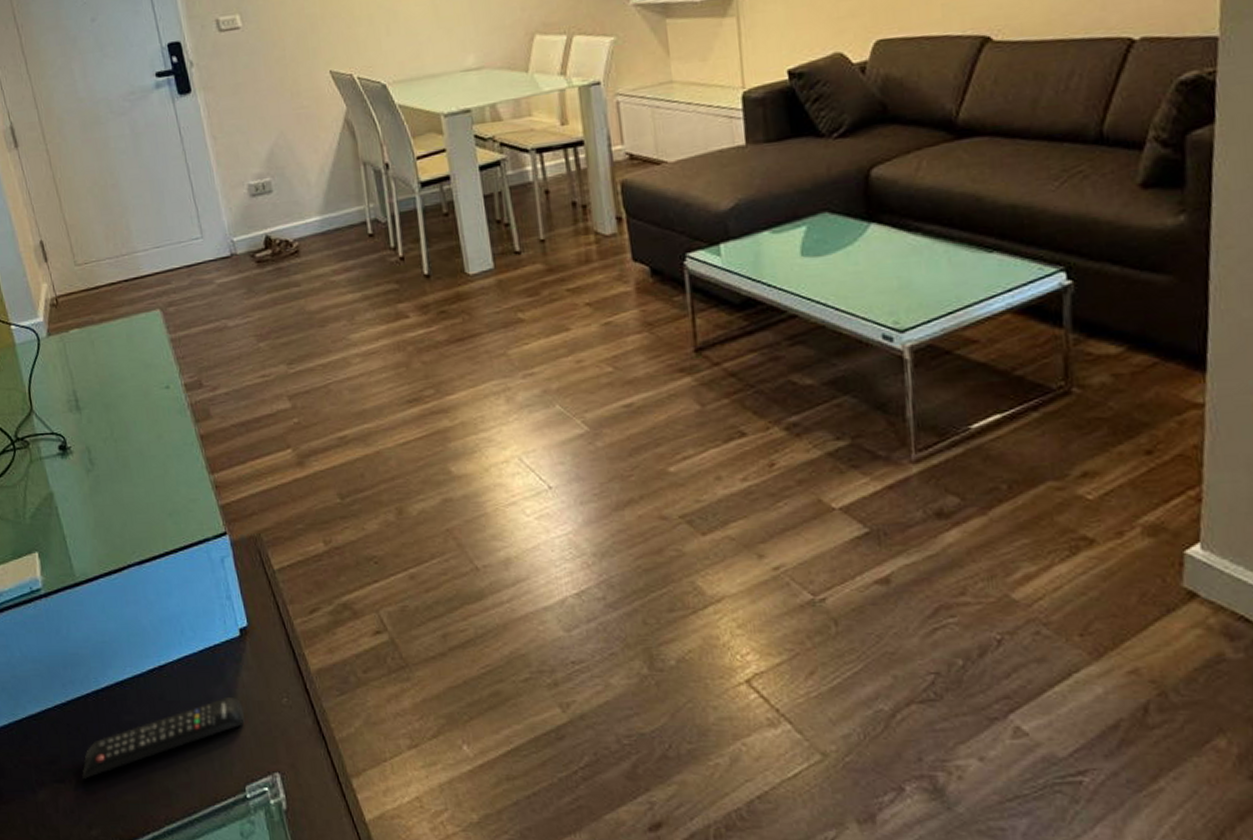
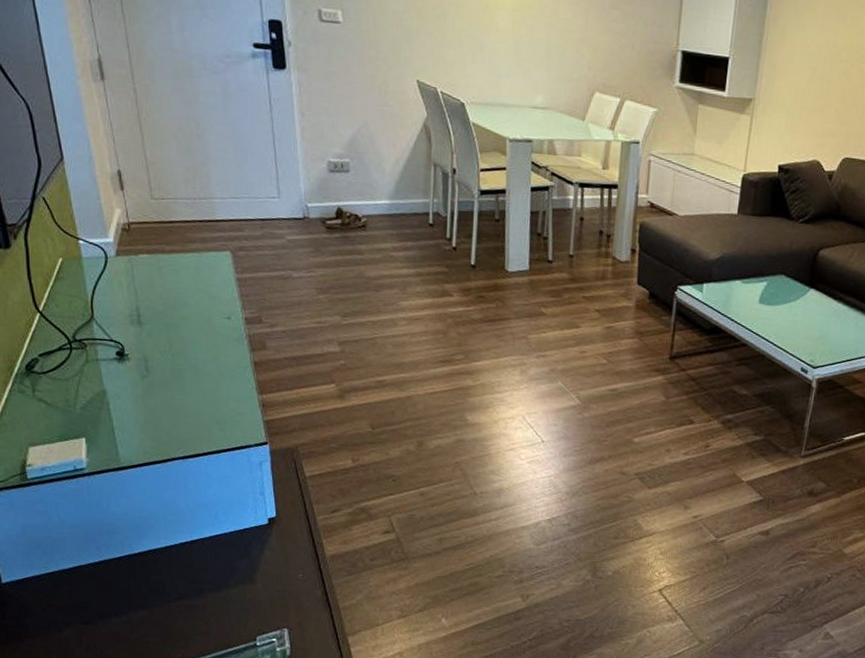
remote control: present [82,698,245,779] -> none [108,569,264,623]

